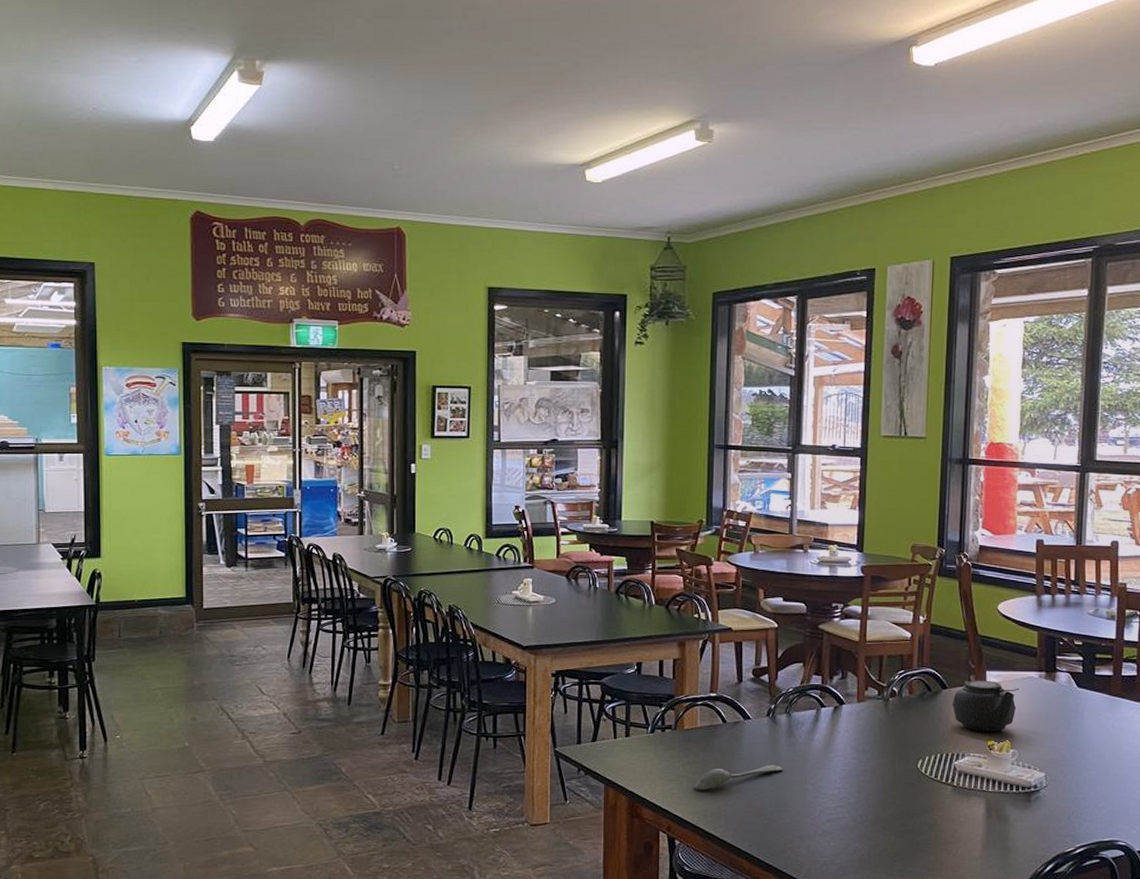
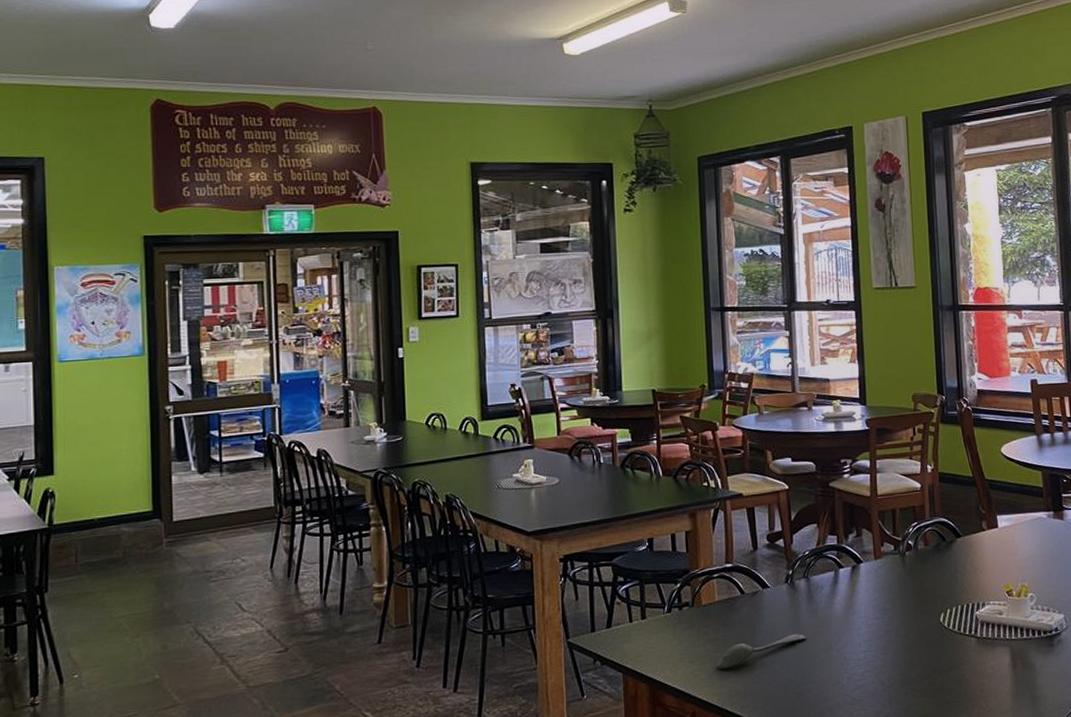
teapot: present [952,679,1020,732] -> none [967,524,1031,578]

